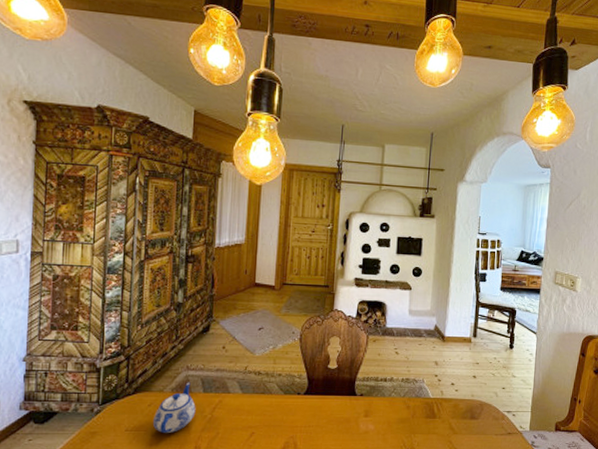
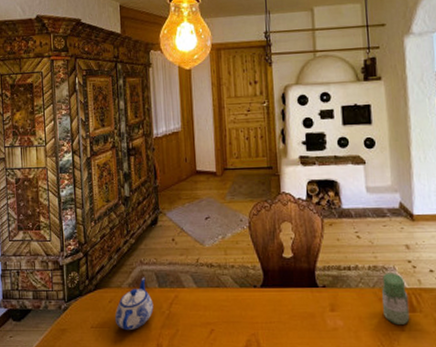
jar: none [409,385,431,428] -> present [382,273,410,324]

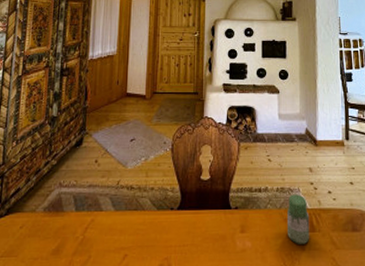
teapot: present [114,277,154,331] -> none [23,200,68,259]

